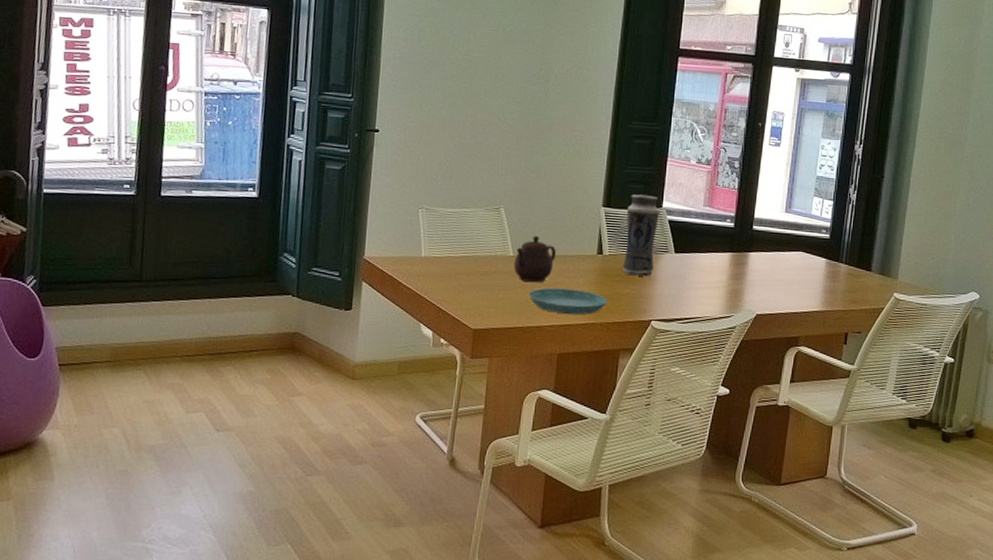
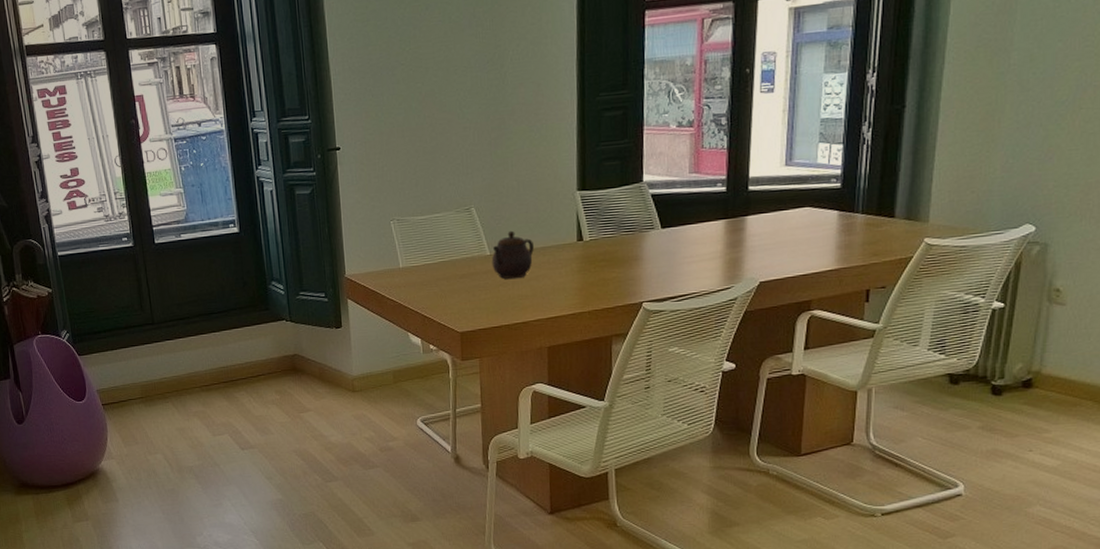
saucer: present [528,288,607,315] -> none [510,280,593,307]
vase: present [623,194,659,277] -> none [605,170,640,259]

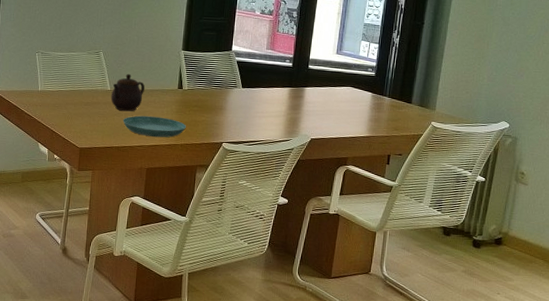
saucer: none [510,280,593,307] -> present [123,115,186,138]

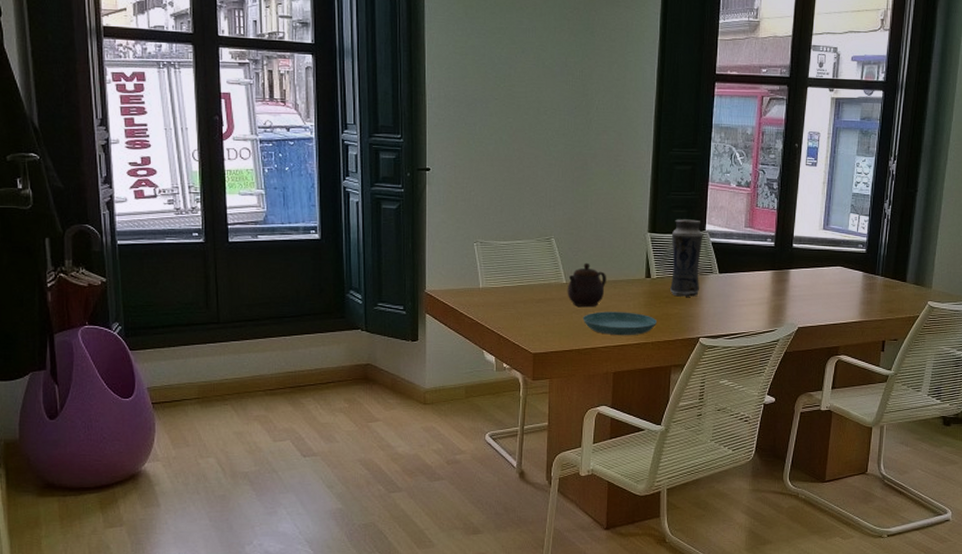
vase: none [199,40,229,107] -> present [670,219,702,297]

